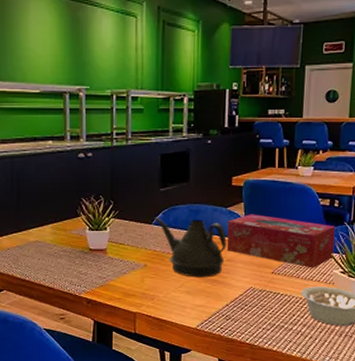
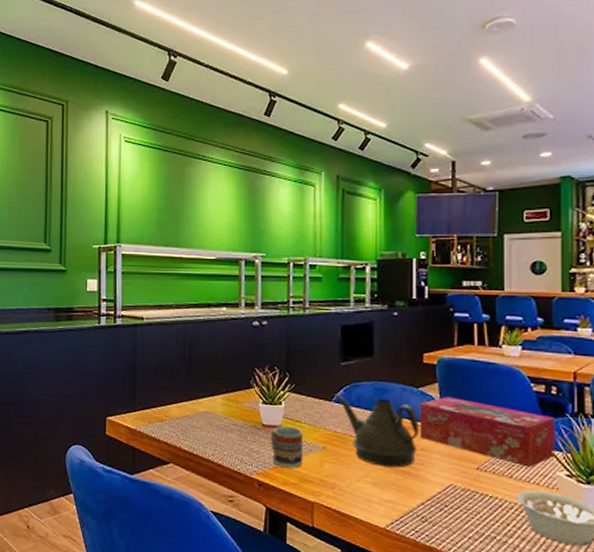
cup: none [96,248,127,285] -> present [270,426,304,468]

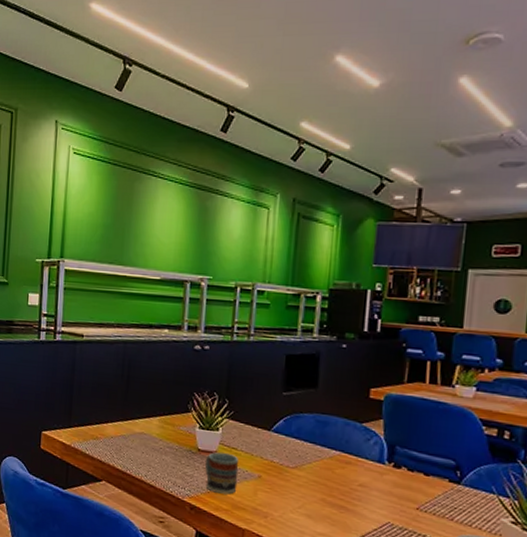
teapot: present [333,393,419,468] -> none [272,423,360,502]
tissue box: present [419,397,555,468] -> none [359,434,505,512]

